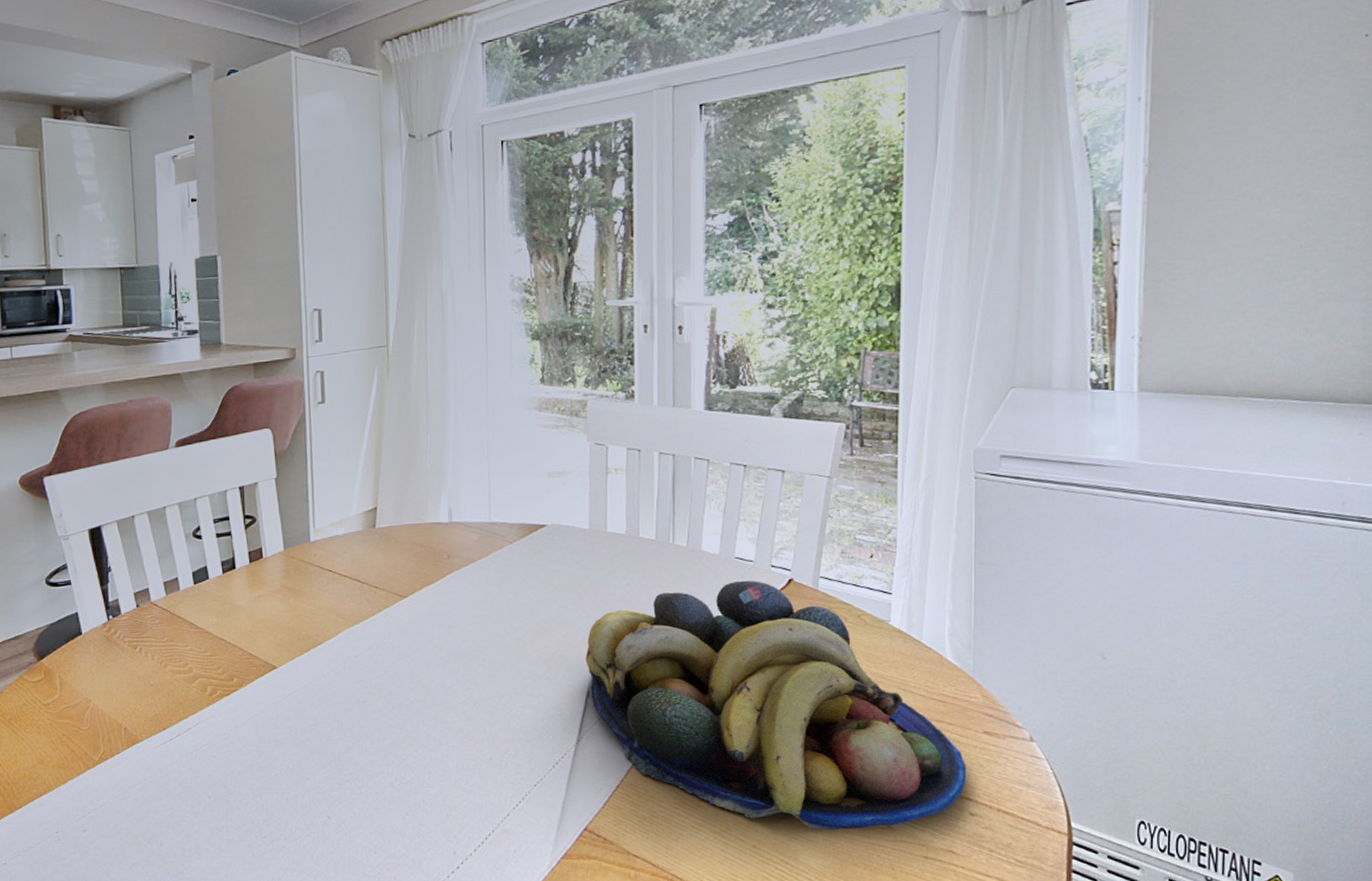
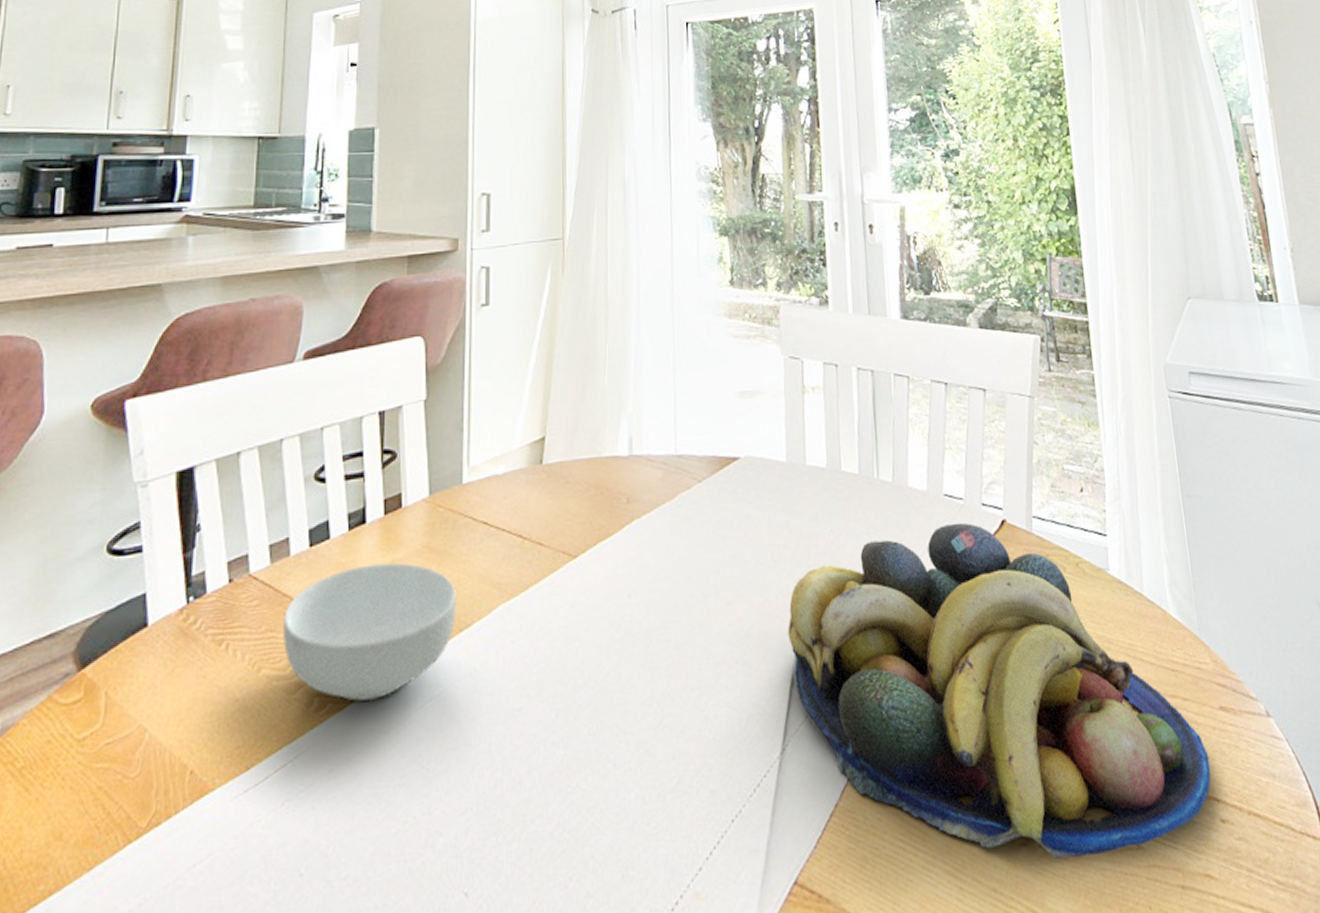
cereal bowl: none [179,597,311,691] -> present [283,562,458,702]

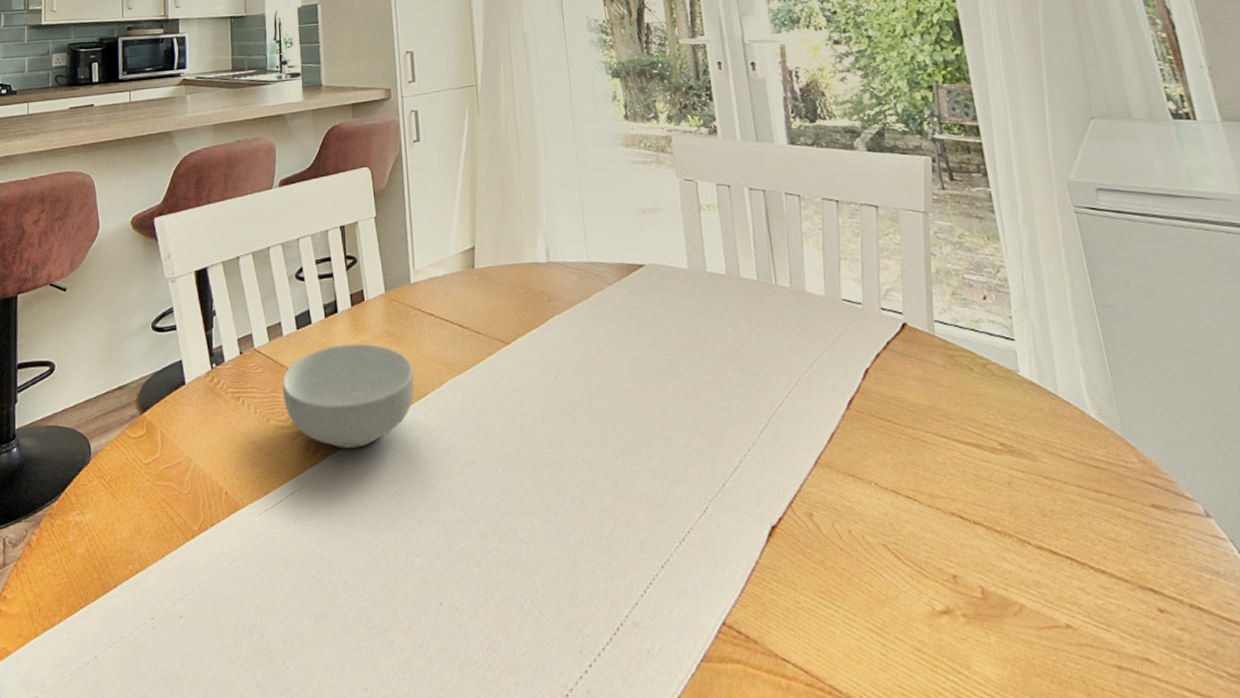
fruit bowl: present [787,522,1211,859] -> none [700,324,1146,630]

